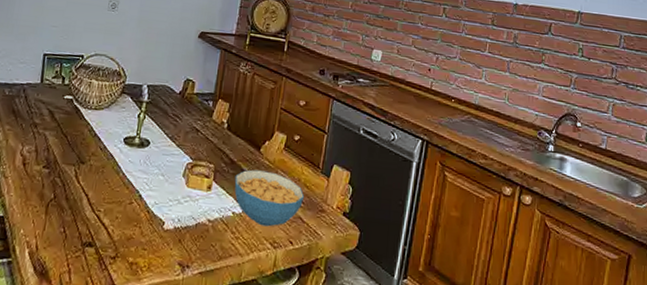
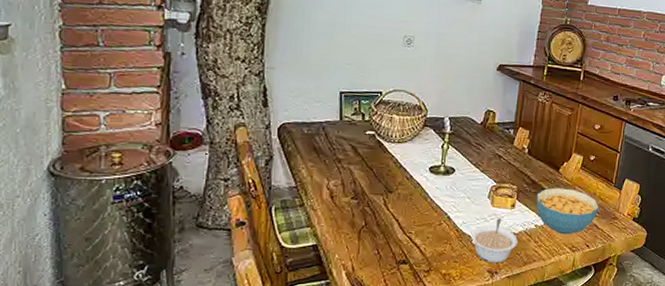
legume: none [162,201,213,255] -> present [470,219,518,263]

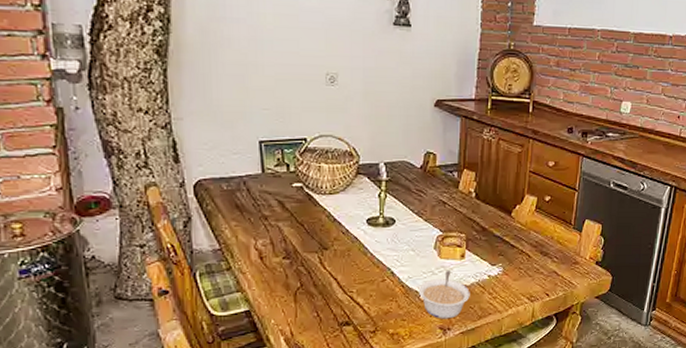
cereal bowl: present [536,188,599,235] -> none [487,233,557,284]

